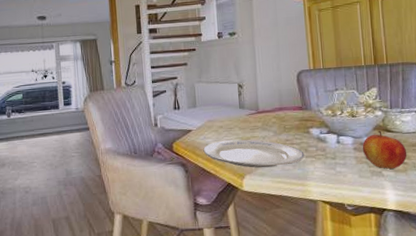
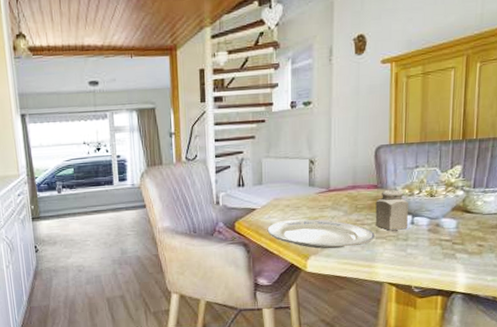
salt shaker: none [302,111,334,150] -> present [375,190,408,230]
apple: present [362,130,407,169] -> none [437,211,485,251]

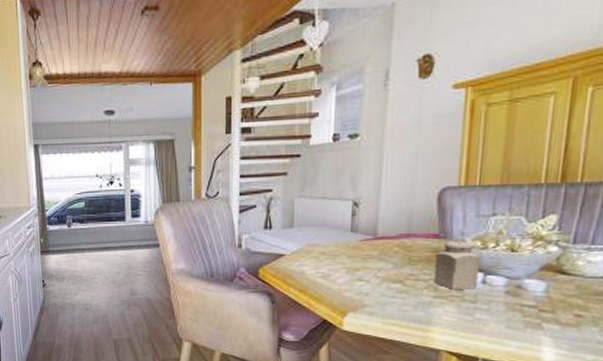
plate: present [267,219,376,249] -> none [296,270,434,306]

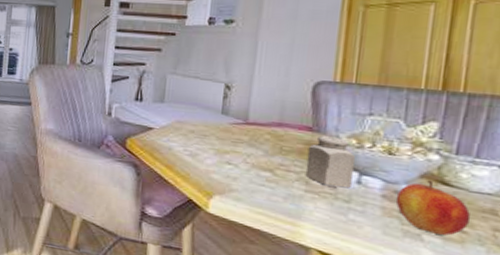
apple: none [518,271,587,321] -> present [395,180,471,236]

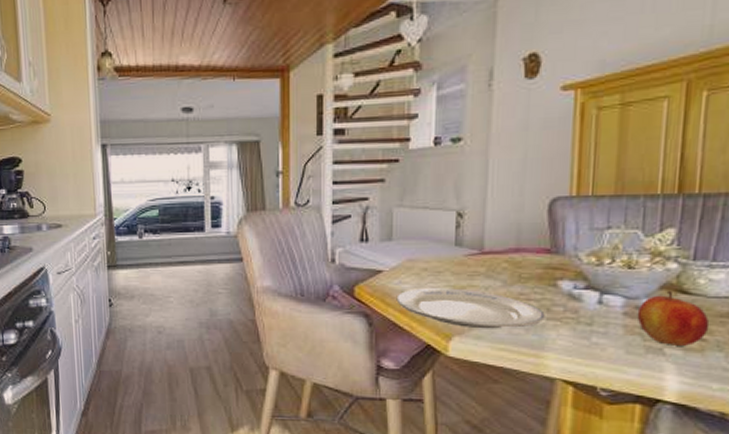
plate: none [163,147,305,196] -> present [396,288,547,329]
salt shaker: present [305,136,355,189] -> none [546,257,595,310]

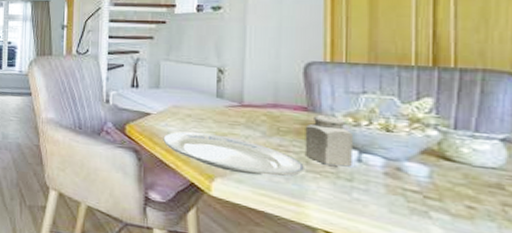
salt shaker: none [546,257,595,310] -> present [304,115,353,167]
apple: present [637,290,710,346] -> none [398,155,478,212]

